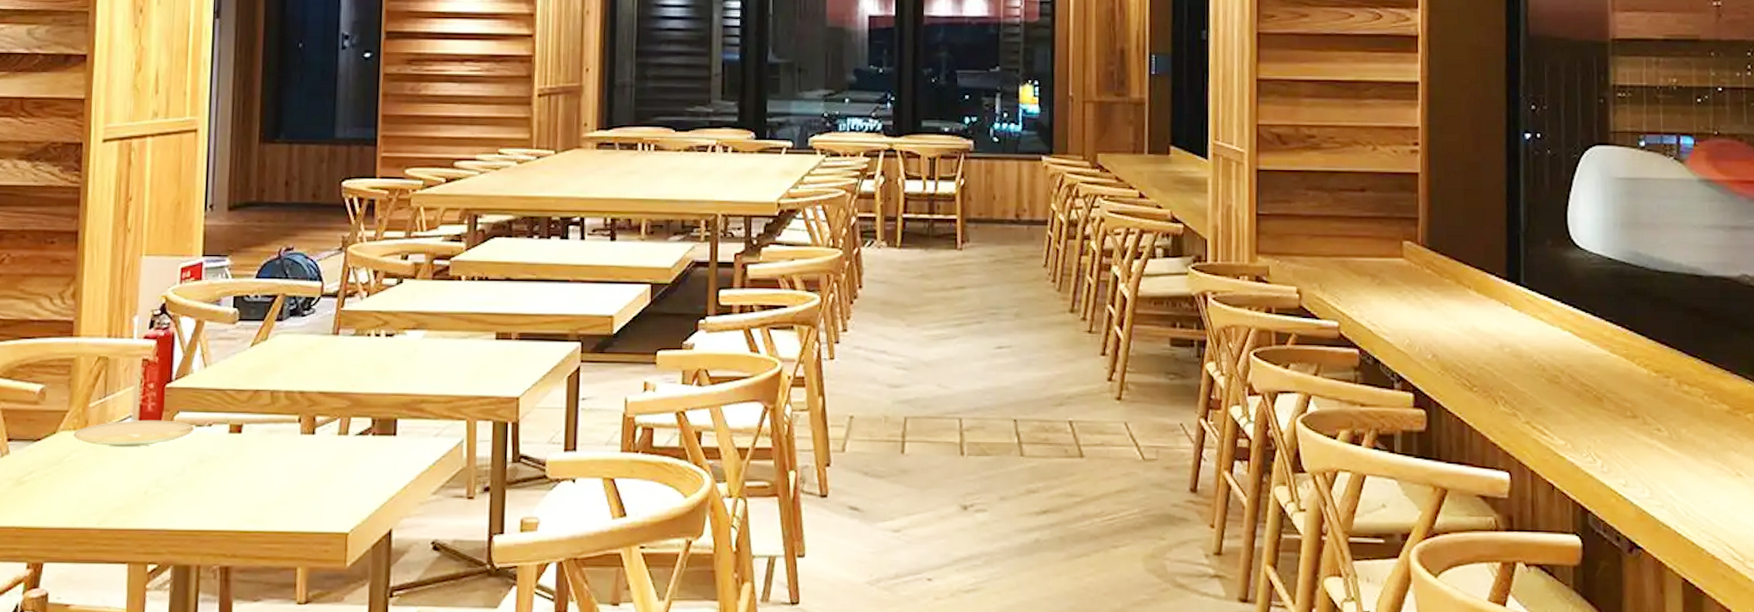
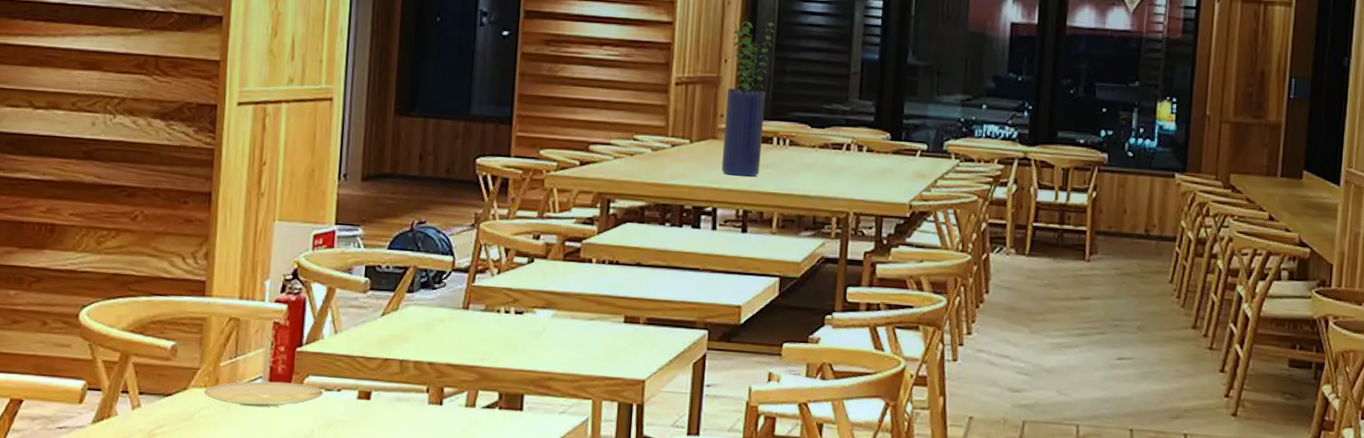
vase: none [587,20,634,184] -> present [721,14,774,177]

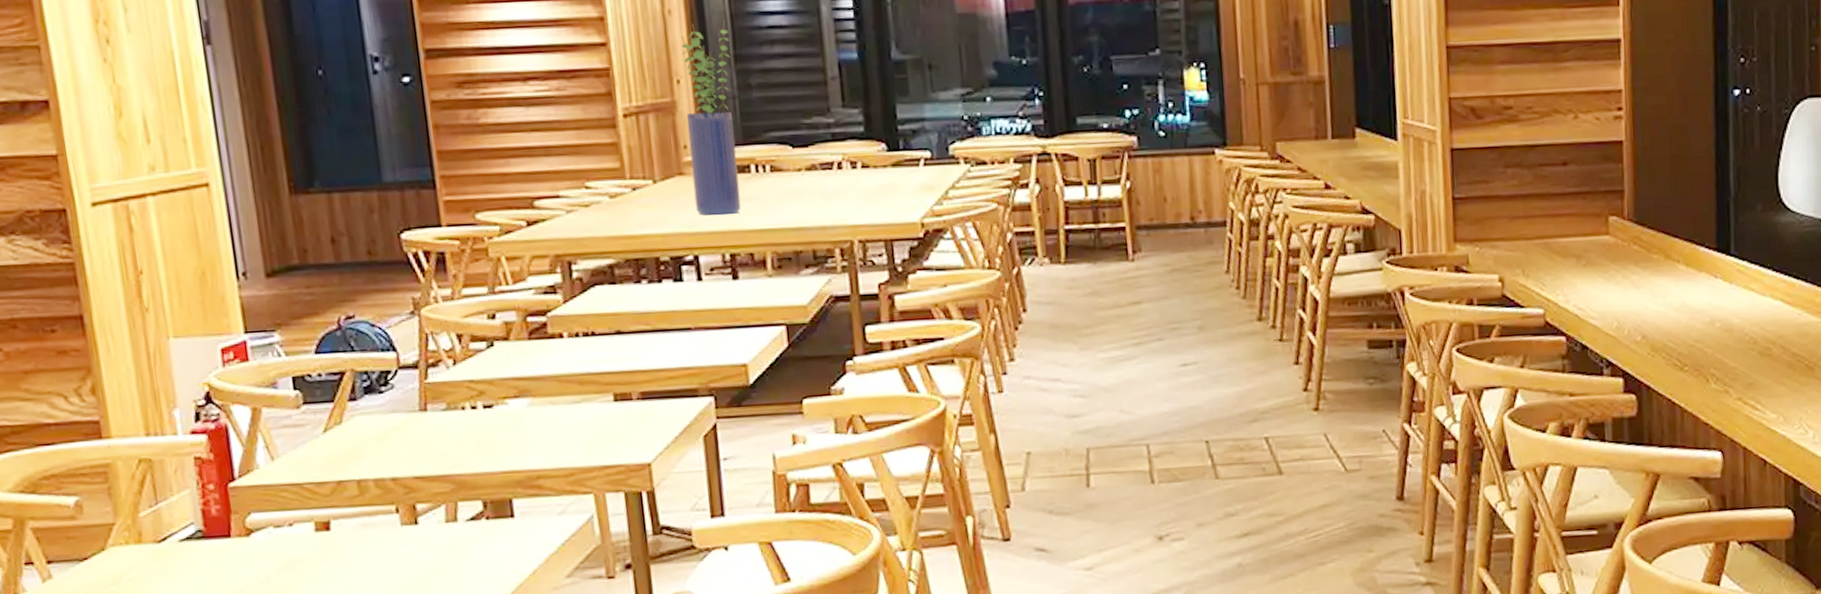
plate: present [204,381,324,407] -> none [126,523,273,559]

